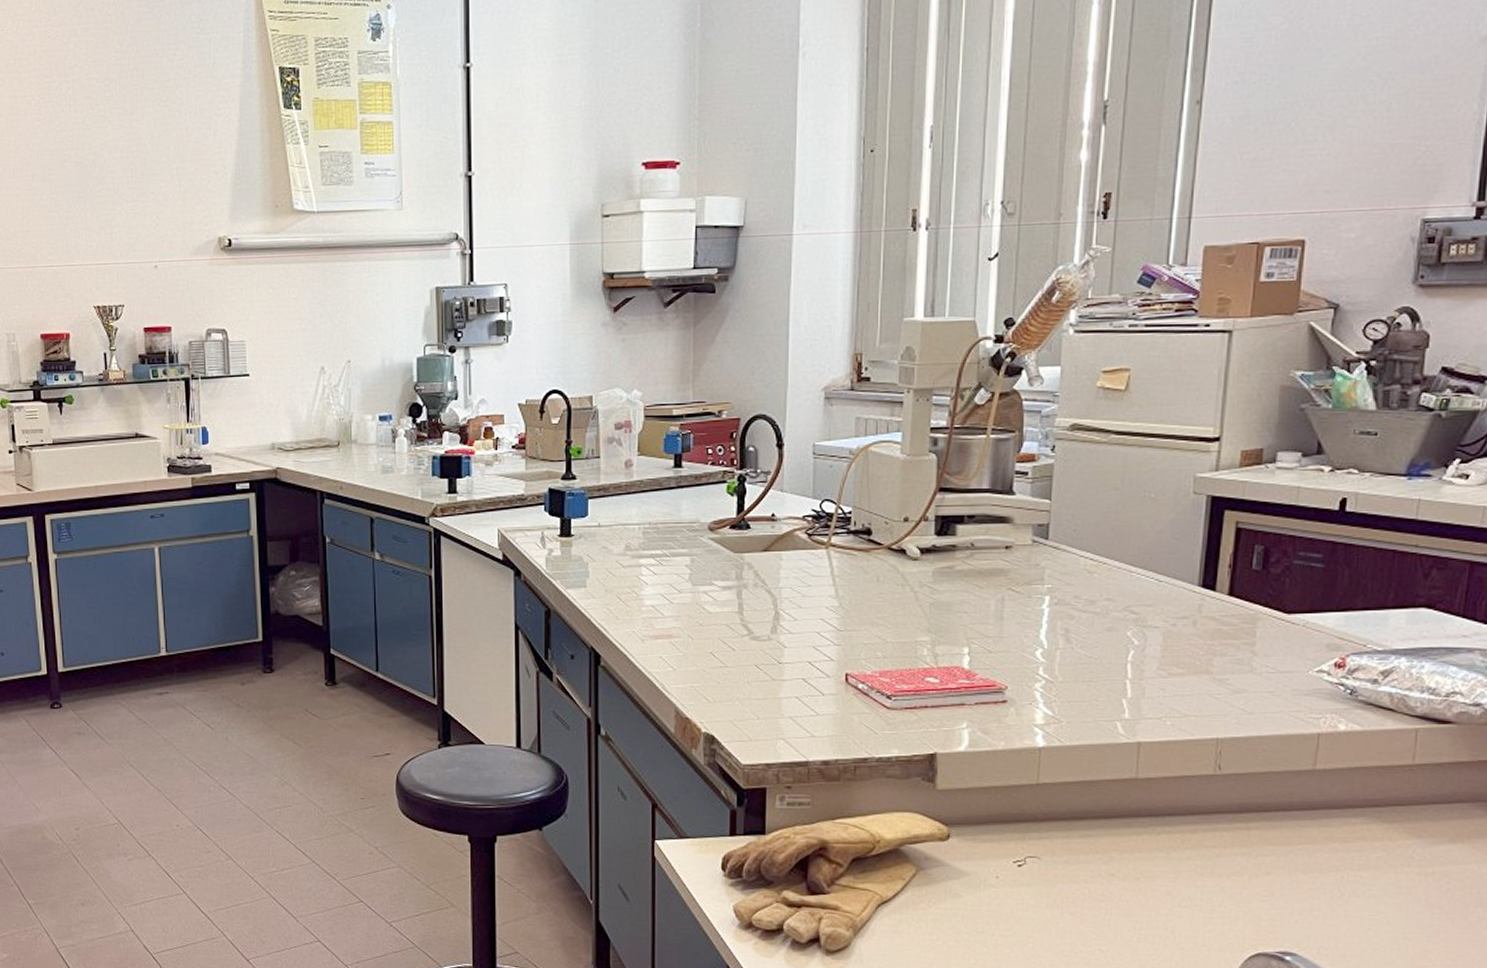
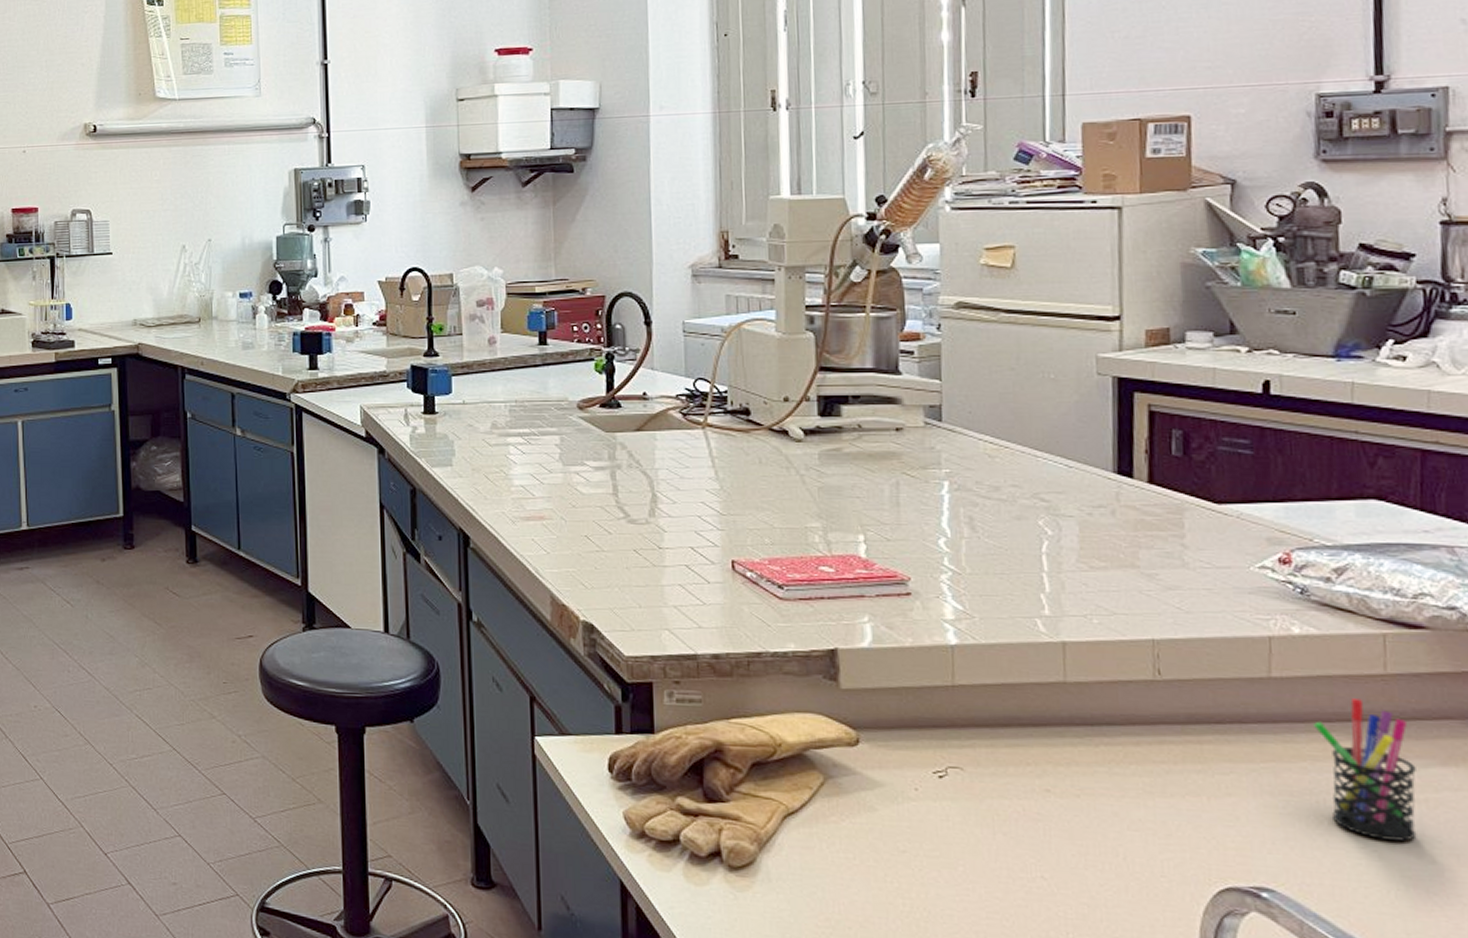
pen holder: none [1346,787,1428,909] -> present [1312,698,1417,842]

